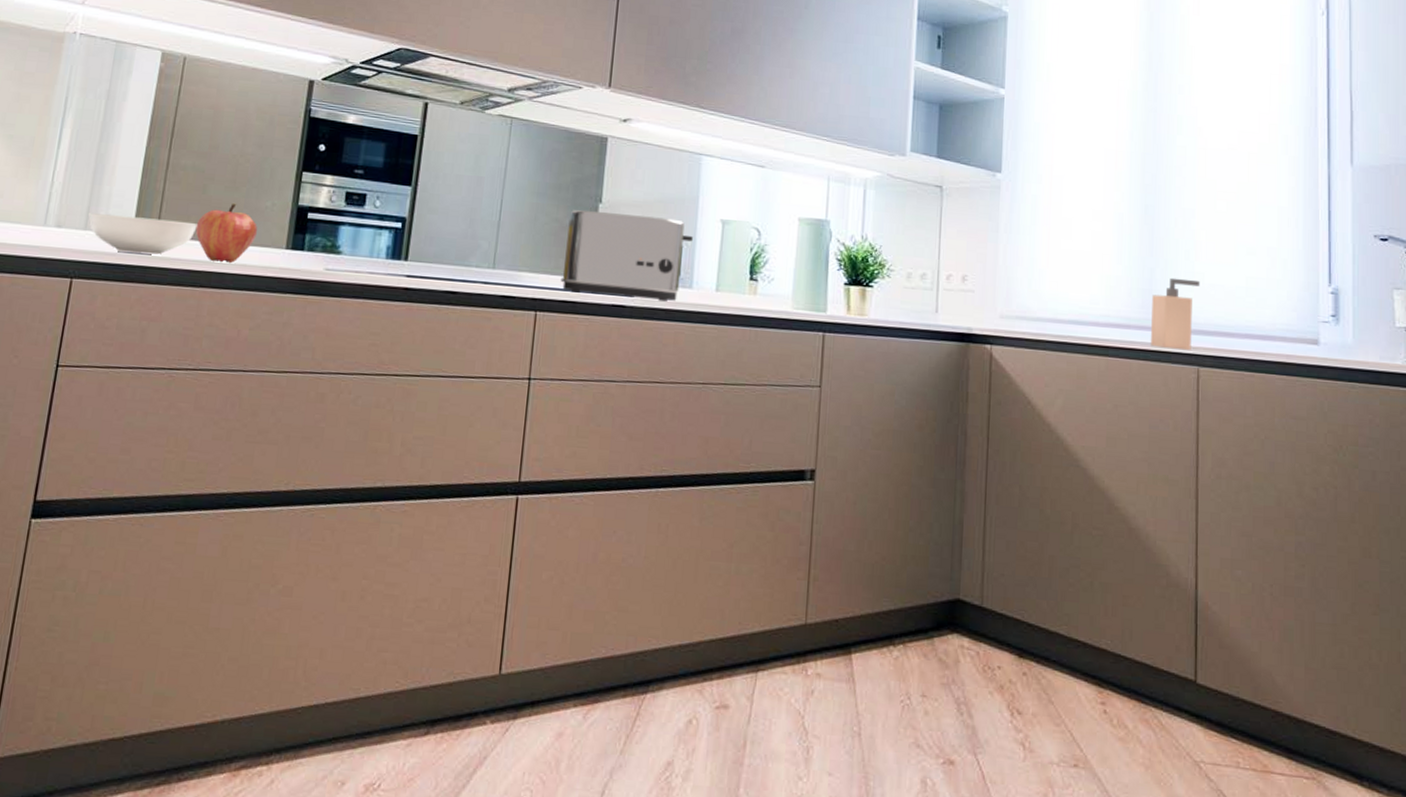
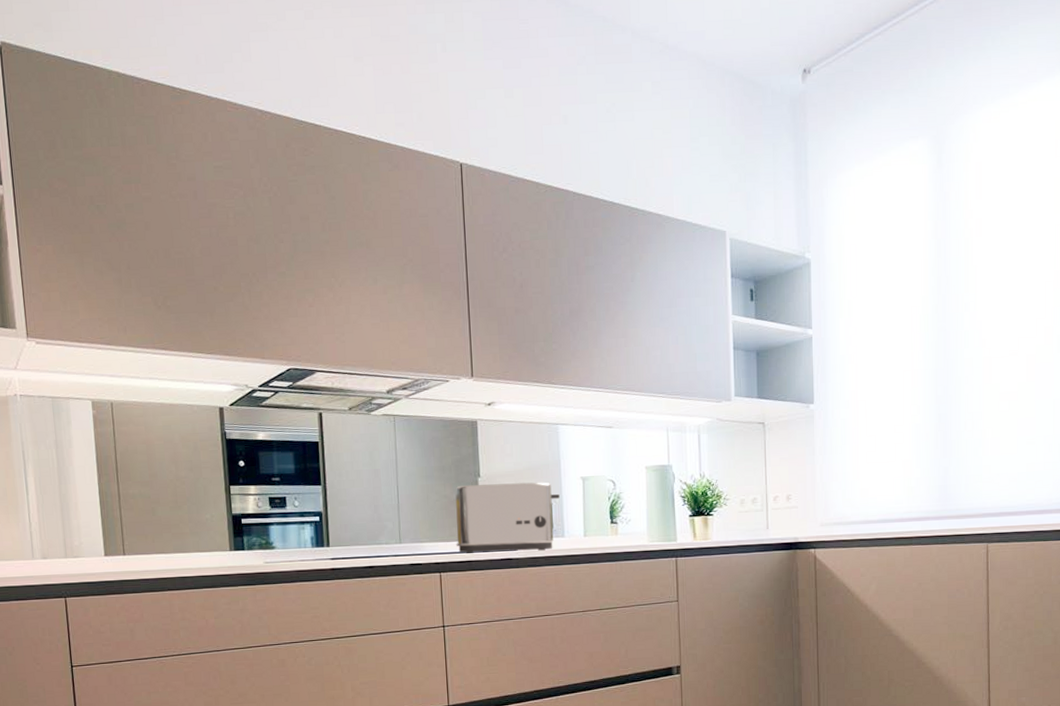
bowl: present [88,213,197,255] -> none [65,540,155,571]
fruit: present [195,203,258,264] -> none [153,519,204,569]
soap dispenser: present [1150,277,1201,351] -> none [946,472,988,532]

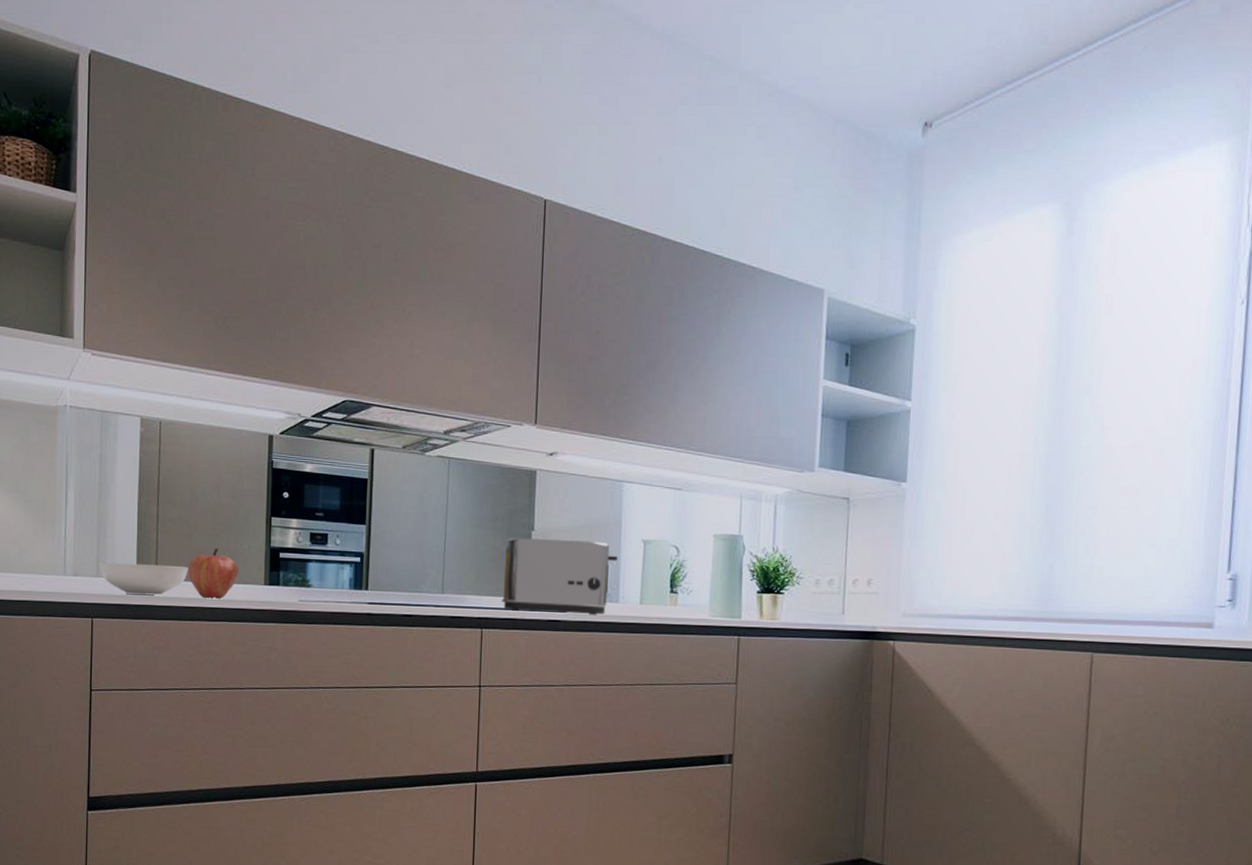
bowl: none [65,540,155,571] -> present [98,562,188,595]
fruit: none [153,519,204,569] -> present [187,547,239,600]

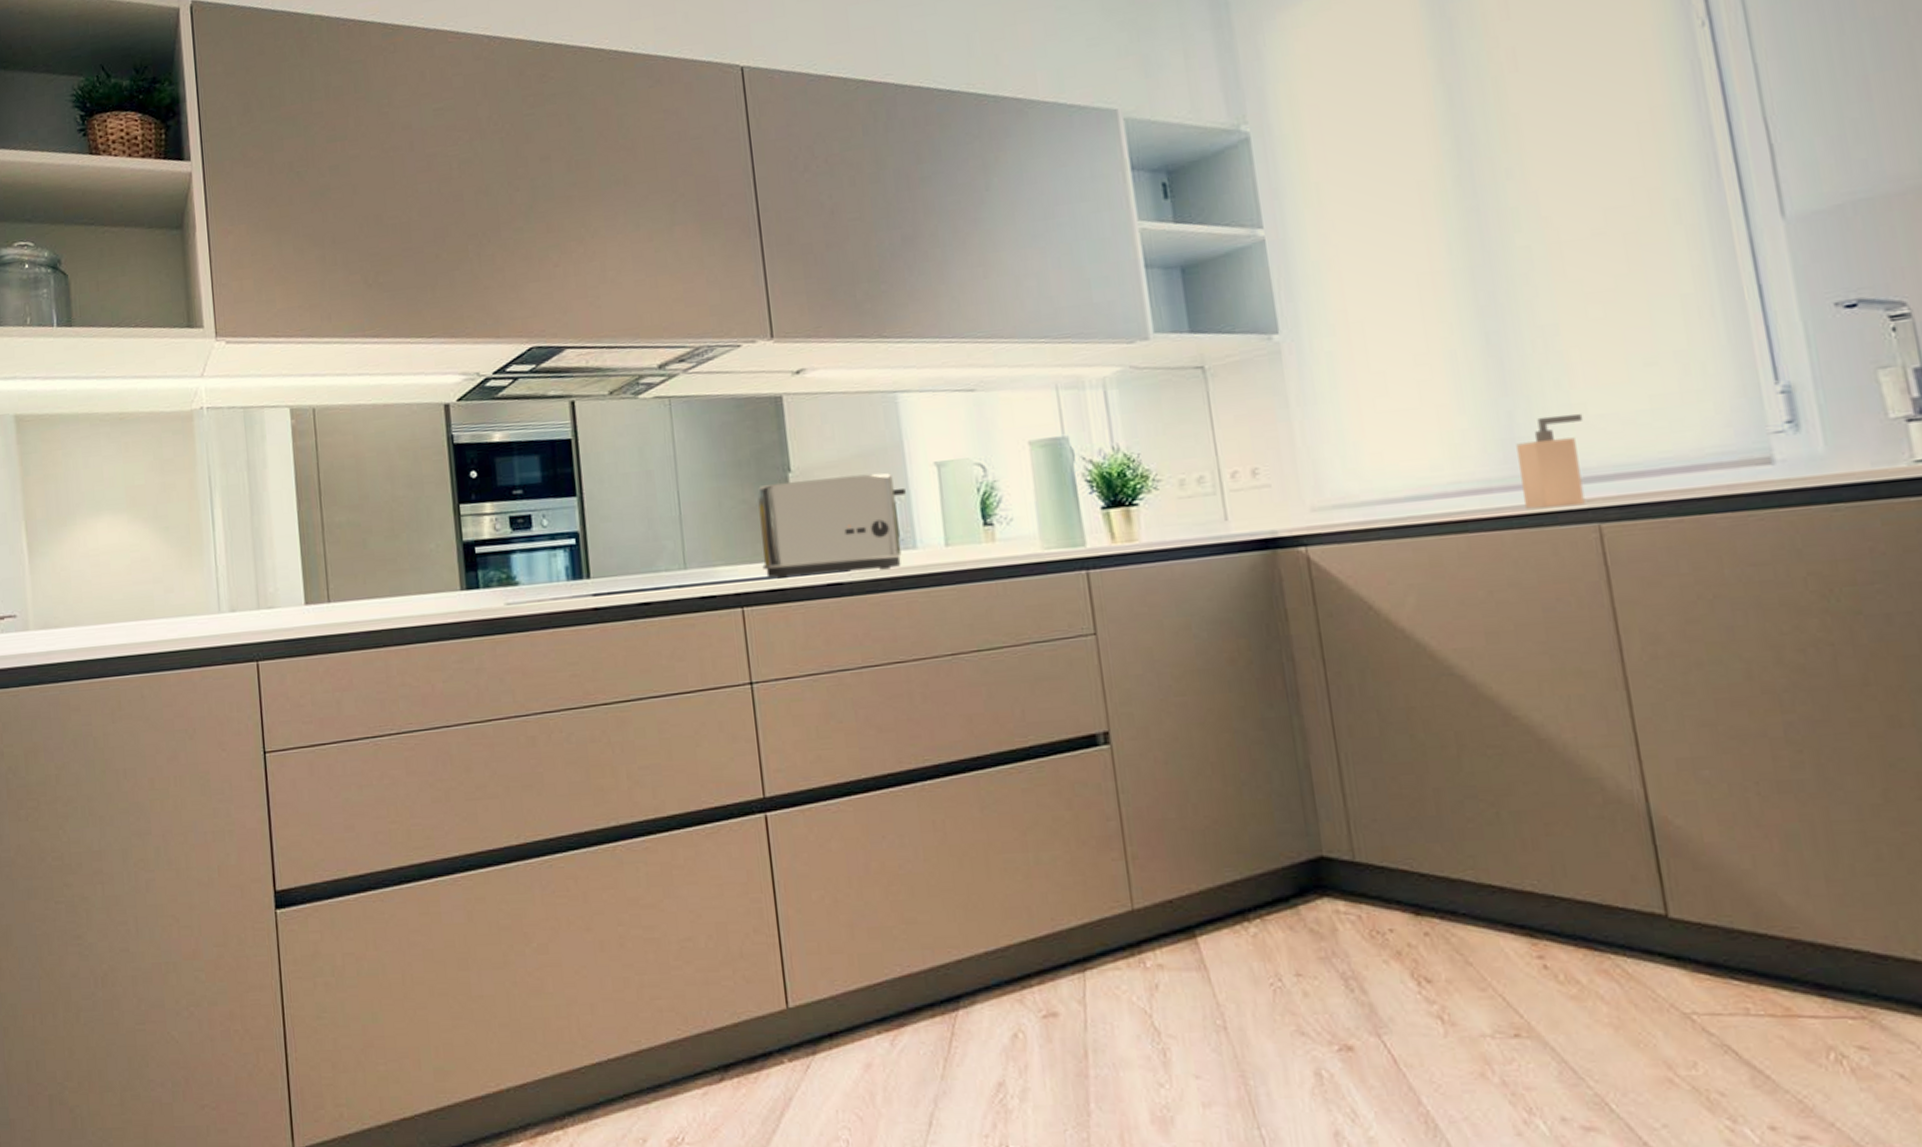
bowl: present [98,562,188,595] -> none [257,581,367,625]
fruit: present [187,547,239,600] -> none [364,552,428,619]
soap dispenser: none [1046,572,1099,639] -> present [1516,414,1585,509]

